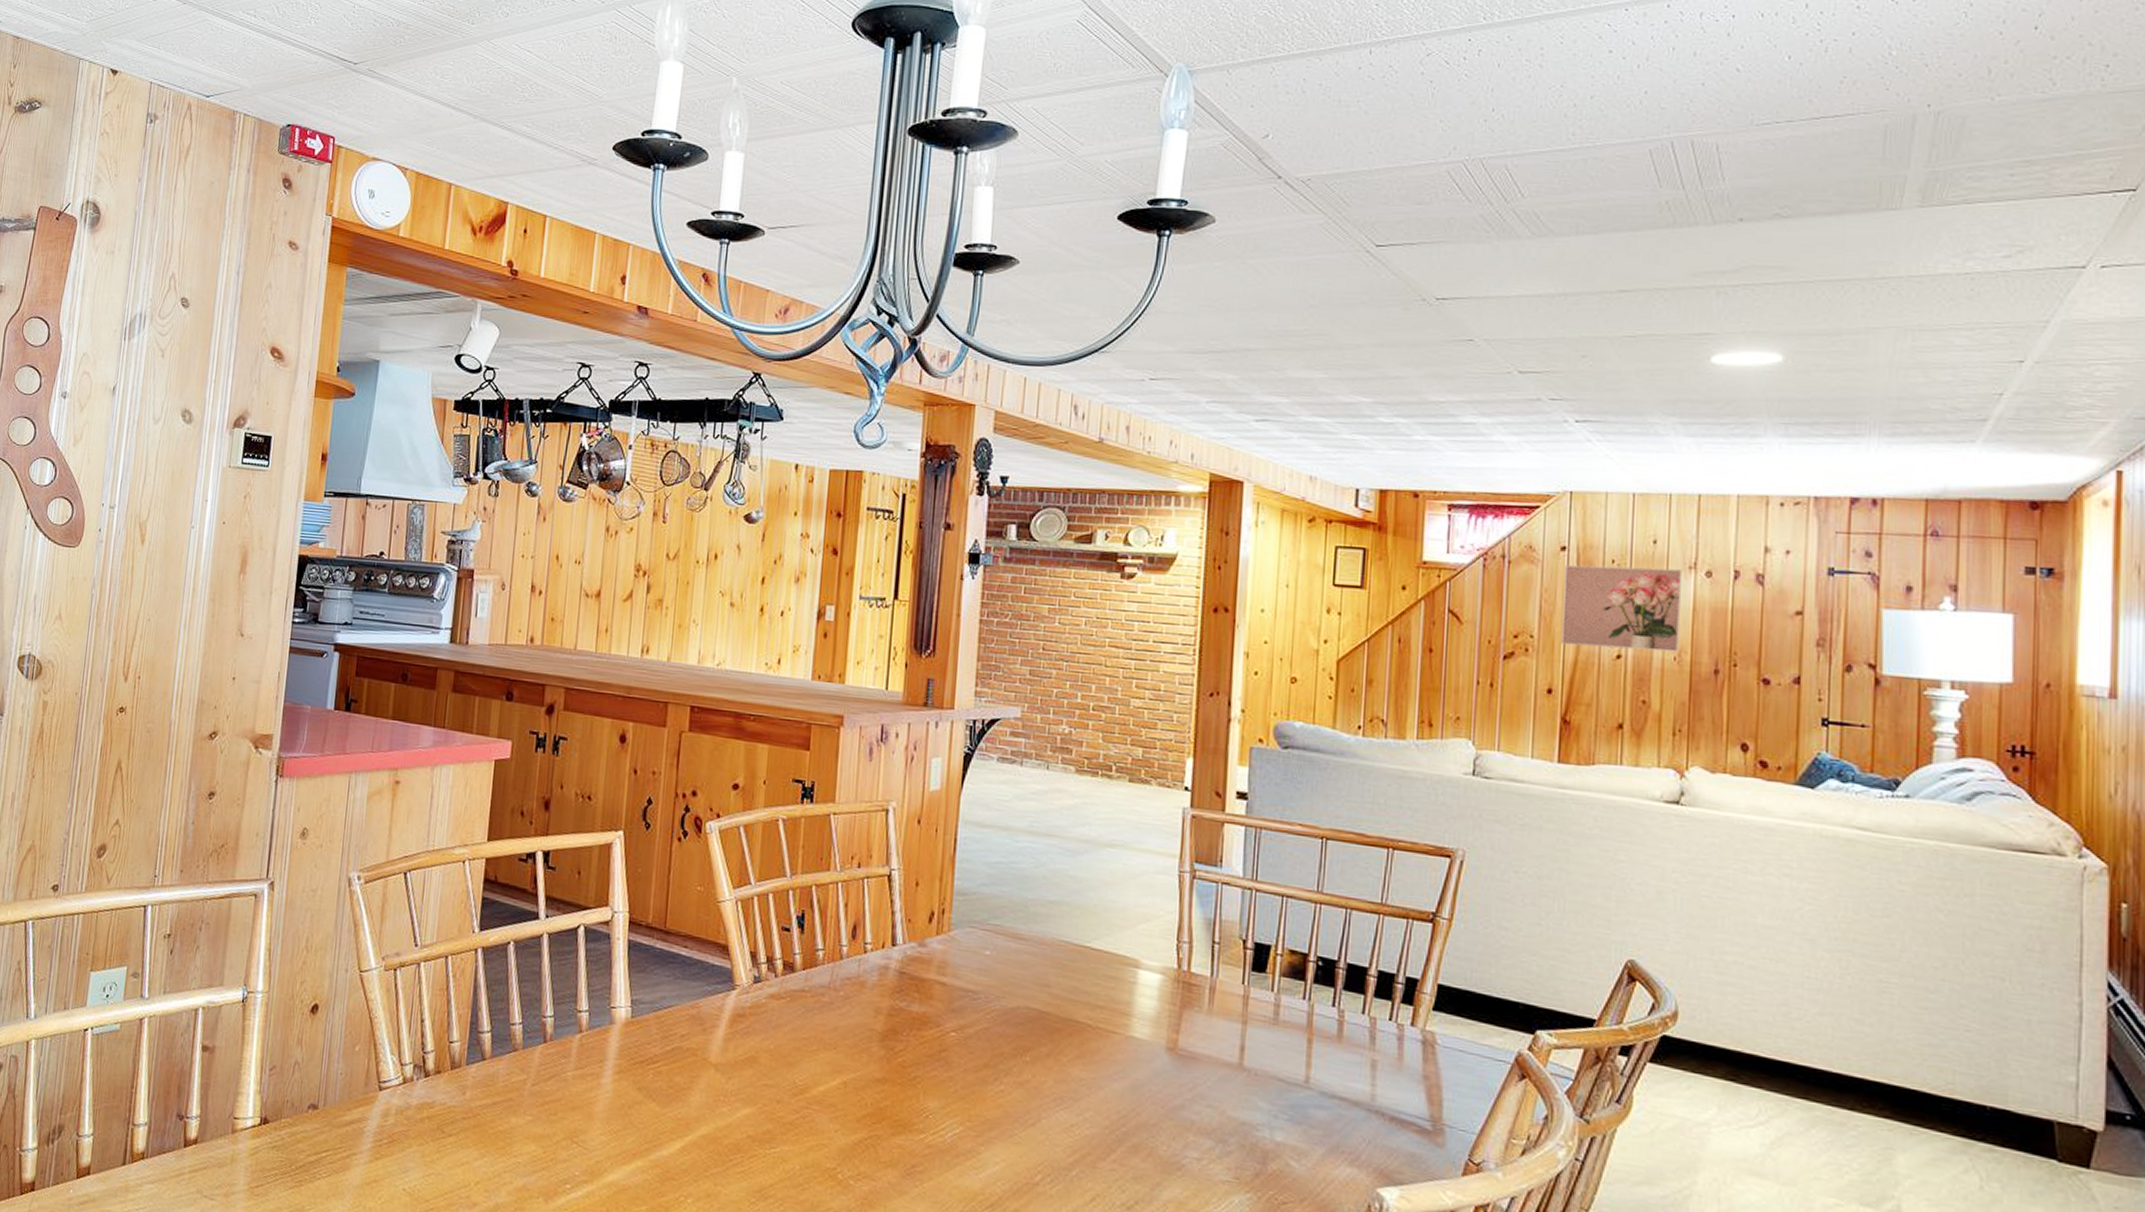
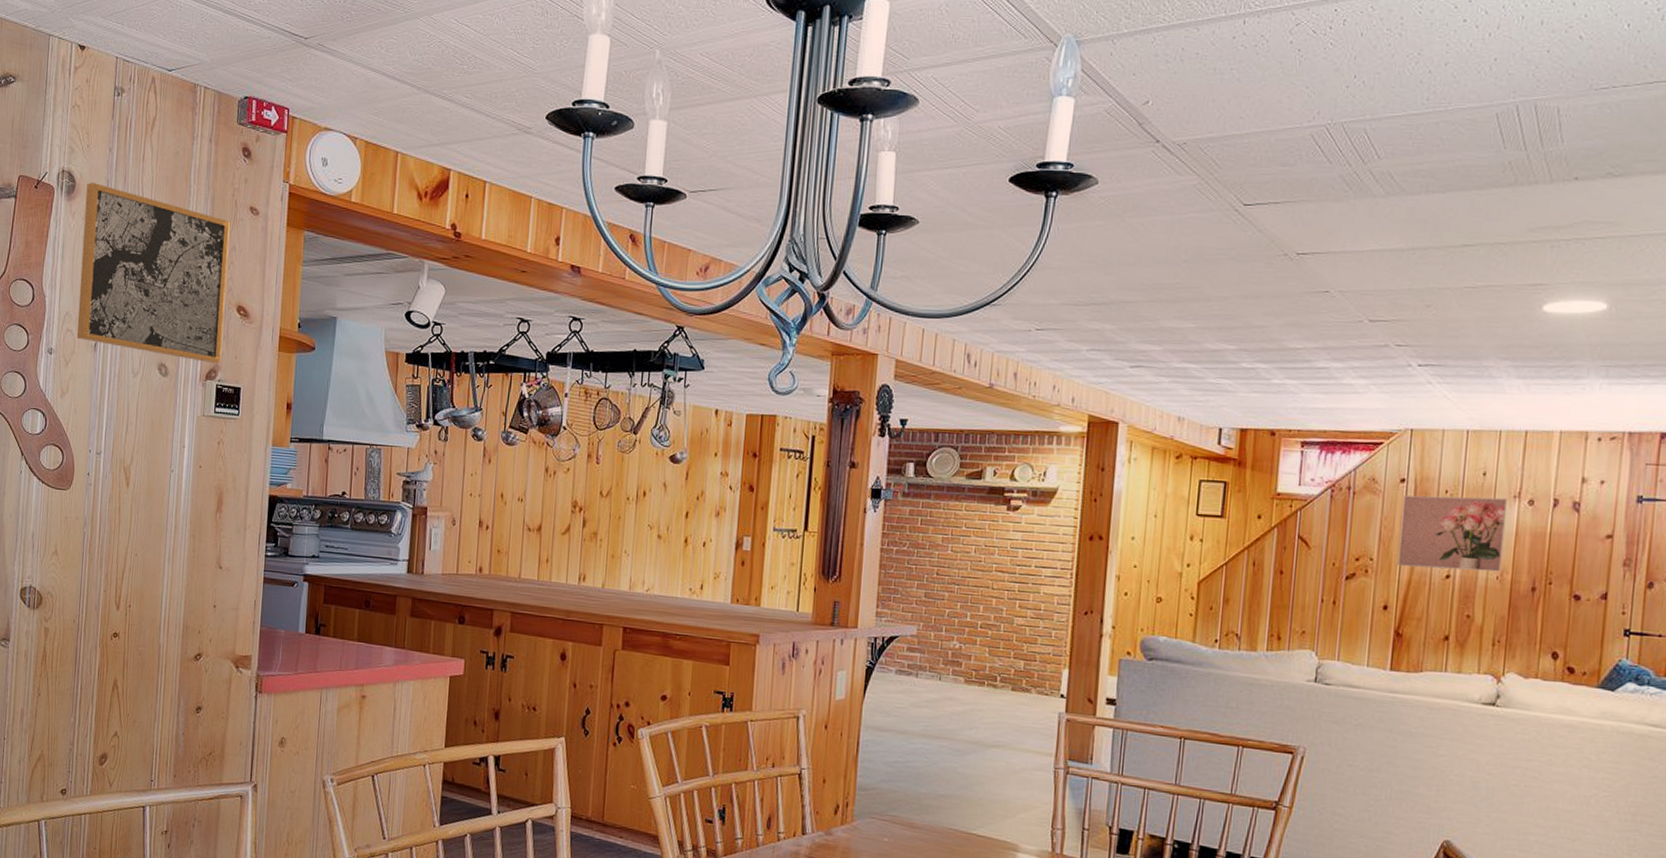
wall art: none [93,214,266,410] -> present [76,183,230,364]

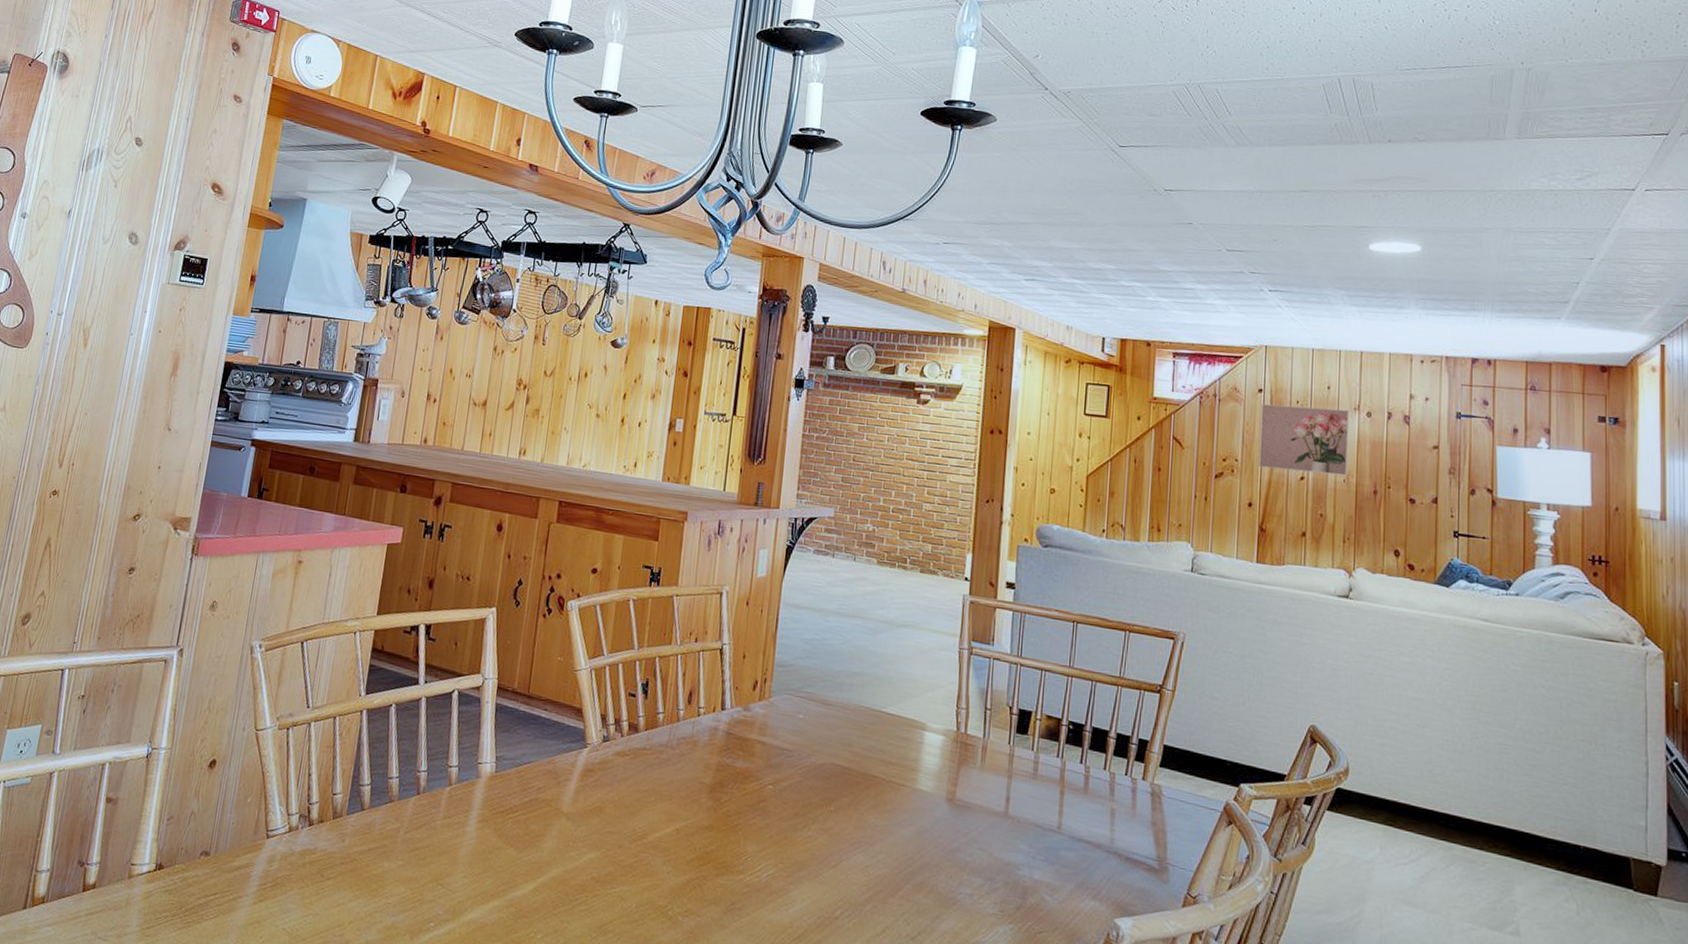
wall art: present [76,183,230,364] -> none [51,64,213,236]

